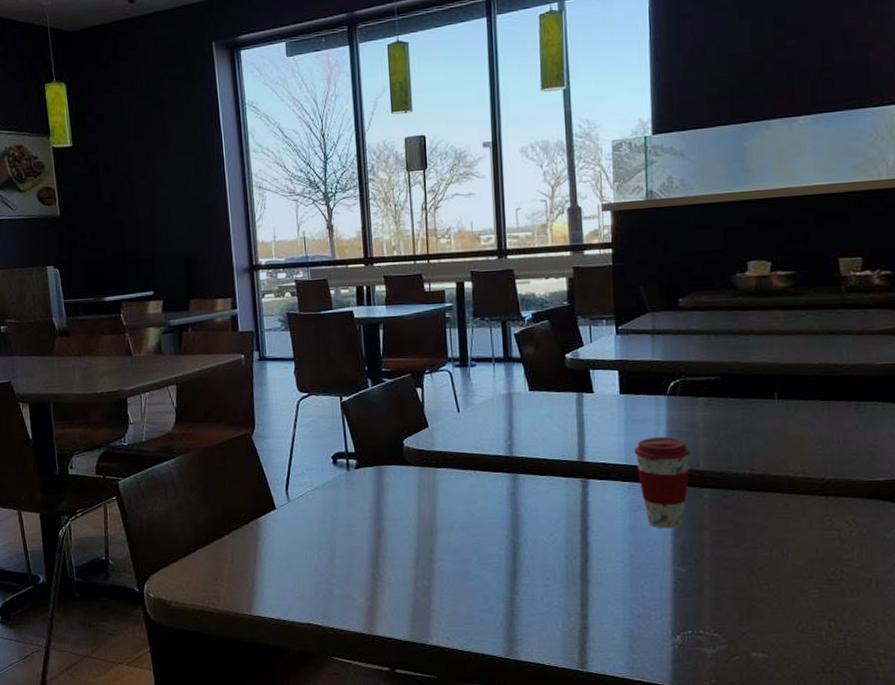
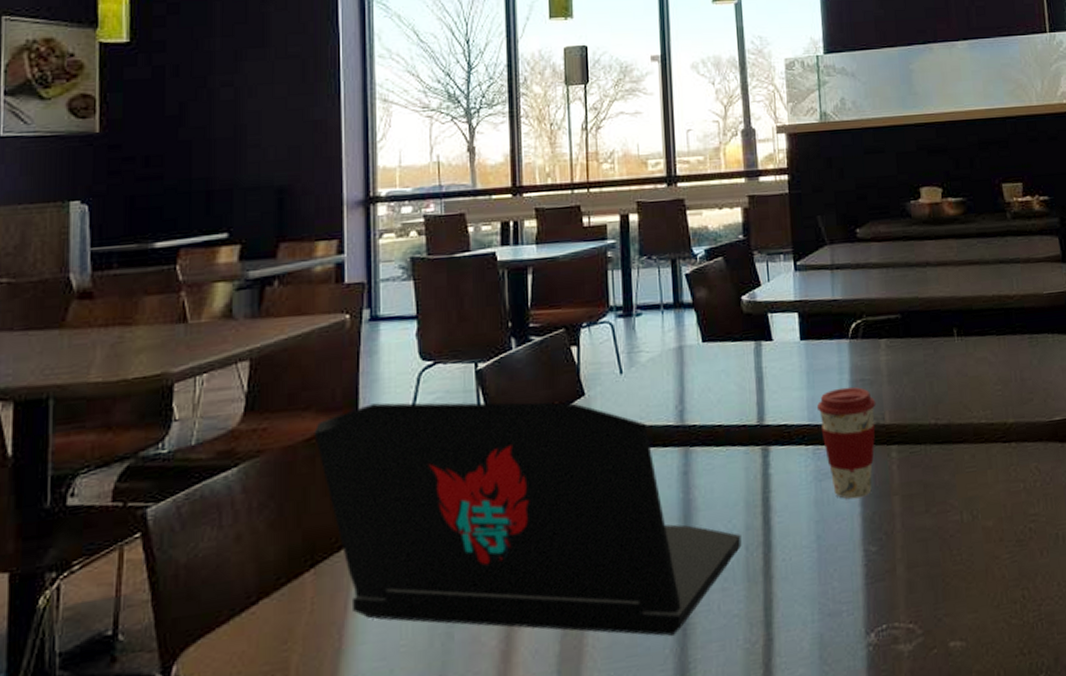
laptop: none [224,421,562,614] -> present [314,402,742,636]

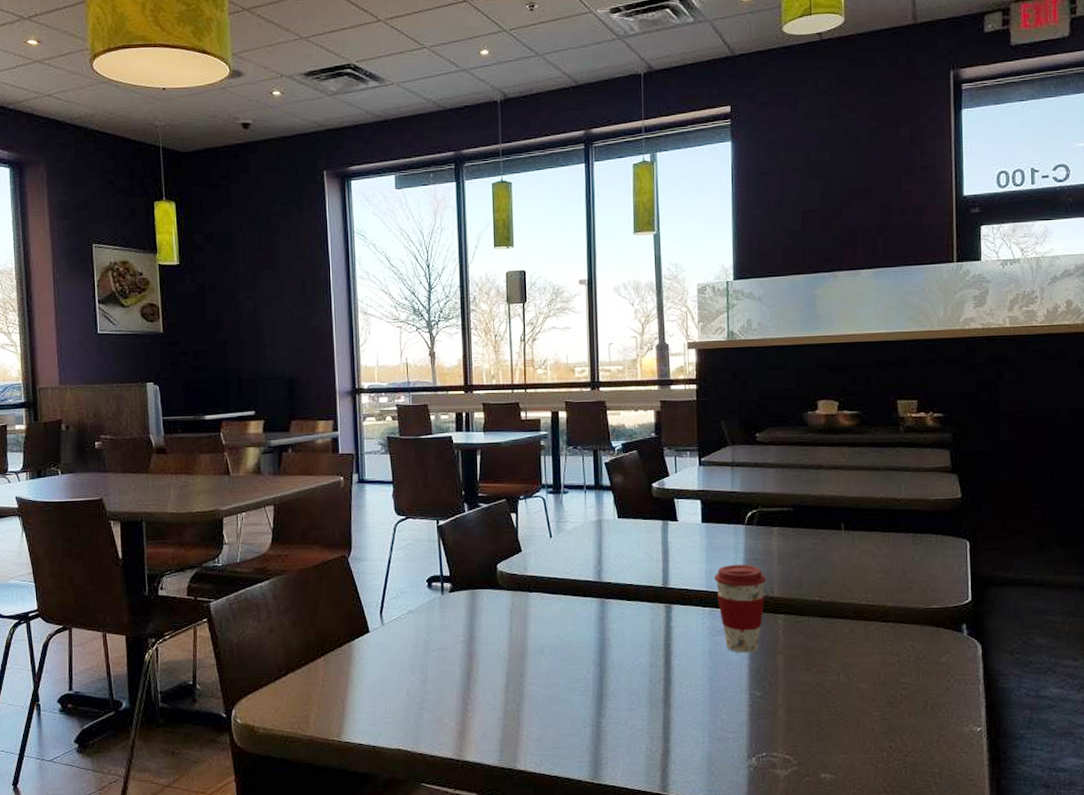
laptop: present [314,402,742,636] -> none [320,544,646,737]

